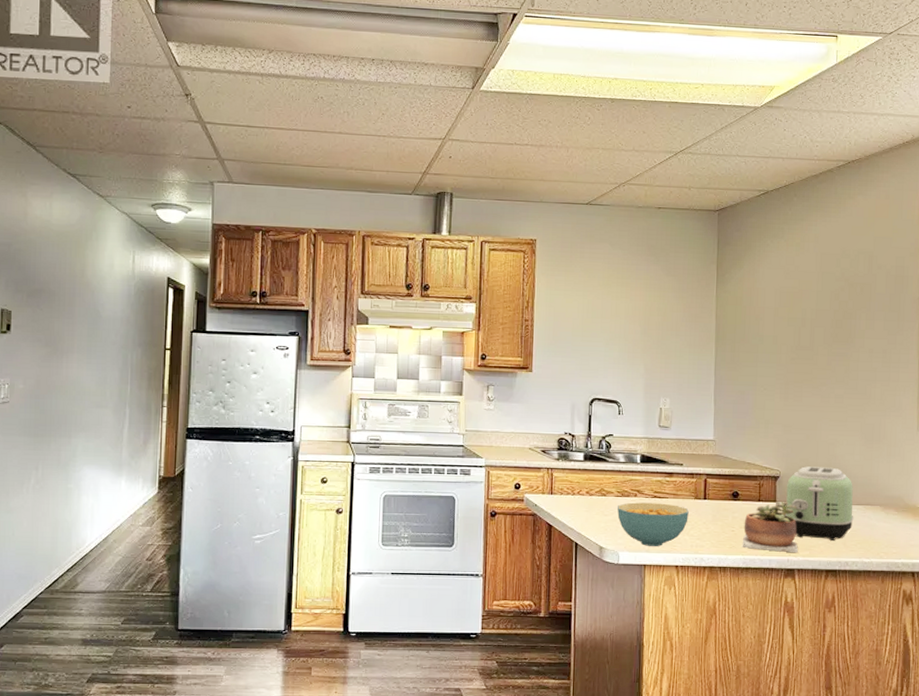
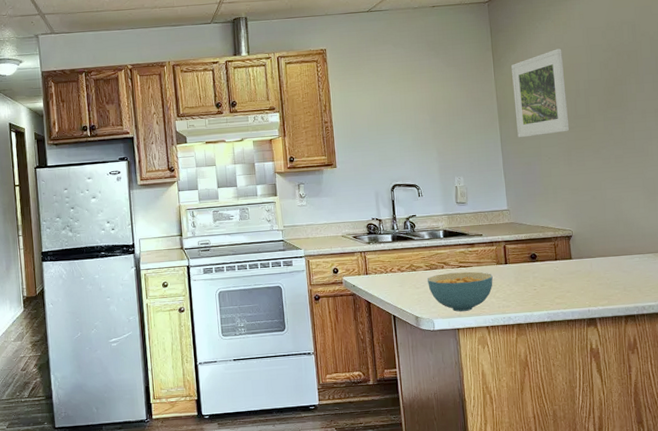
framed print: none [734,271,792,363] -> present [511,48,570,138]
succulent plant: present [742,502,798,552] -> none [544,258,597,304]
toaster: present [784,466,854,541] -> none [580,222,646,289]

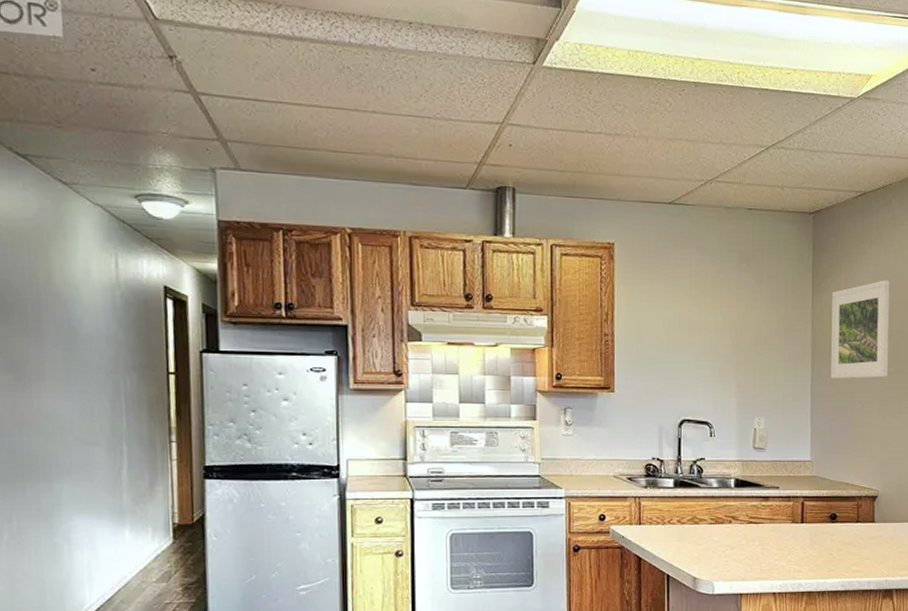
cereal bowl: present [428,271,493,312] -> none [711,529,786,574]

